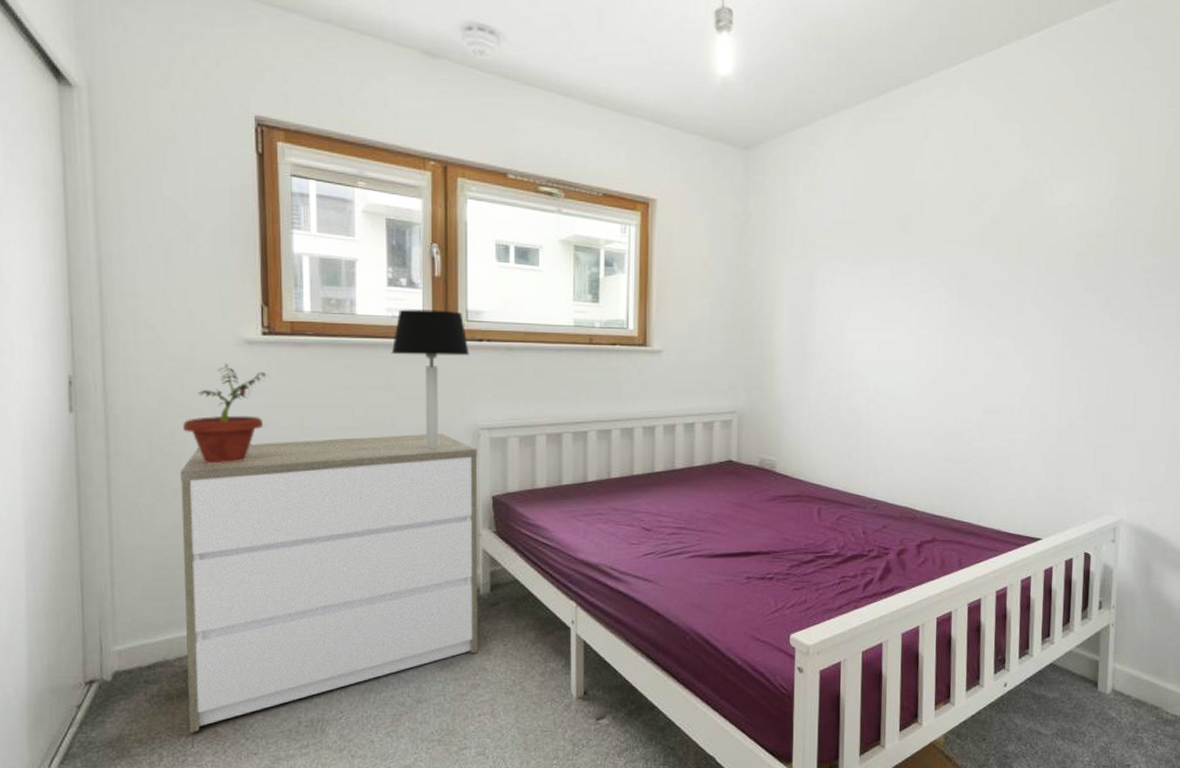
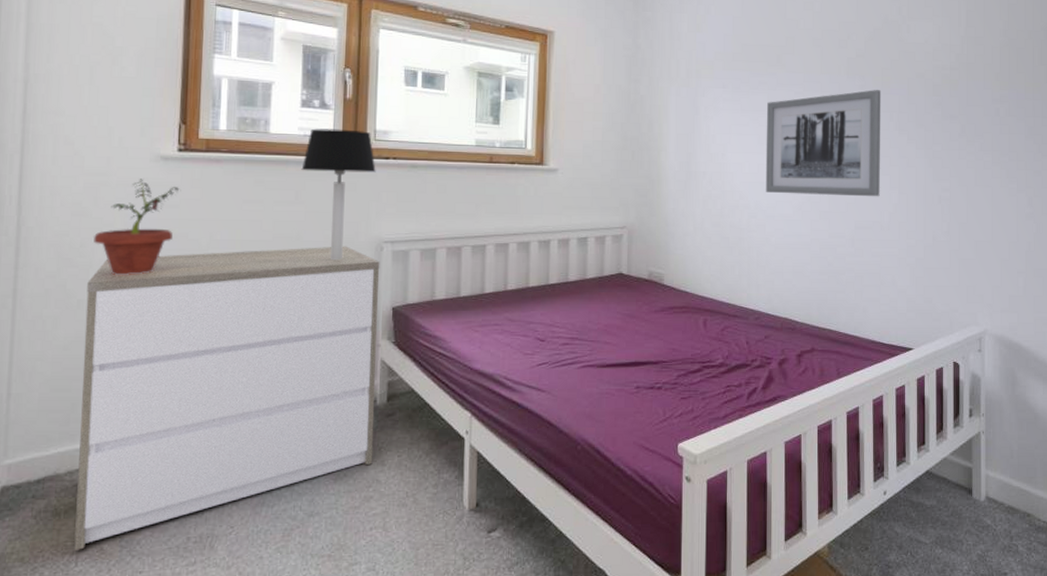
wall art: none [886,260,1018,378] -> present [765,90,881,197]

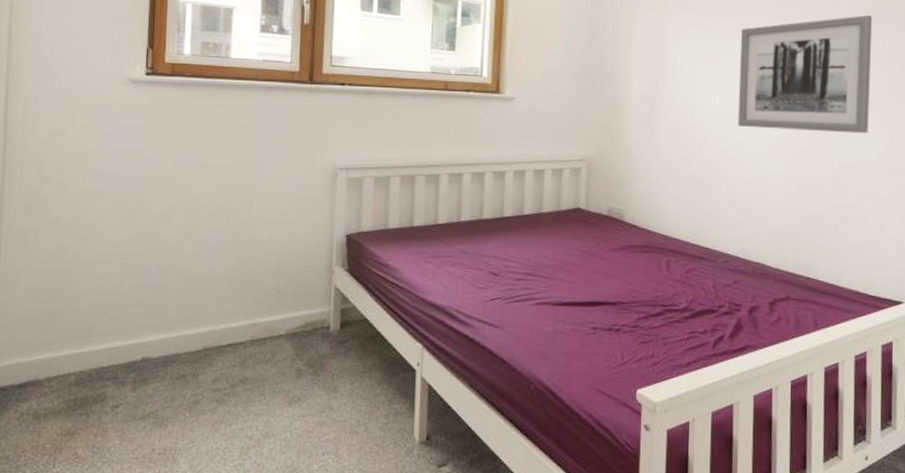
dresser: present [74,246,380,550] -> none [52,171,335,453]
potted plant: present [93,179,181,275] -> none [69,101,149,194]
table lamp: present [301,128,376,261] -> none [260,54,332,186]

